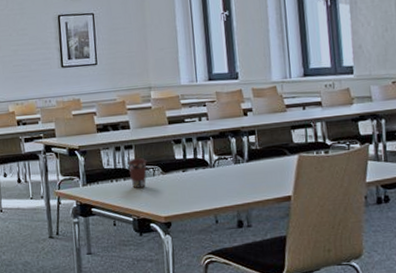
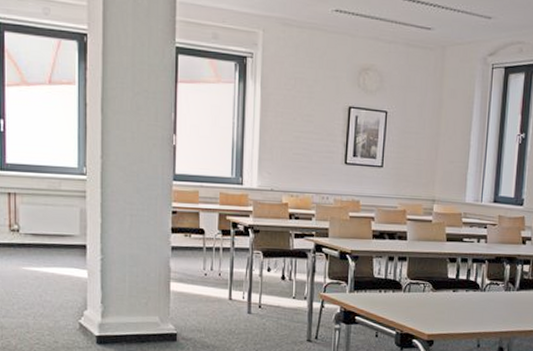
coffee cup: present [128,158,147,188] -> none [399,271,419,302]

